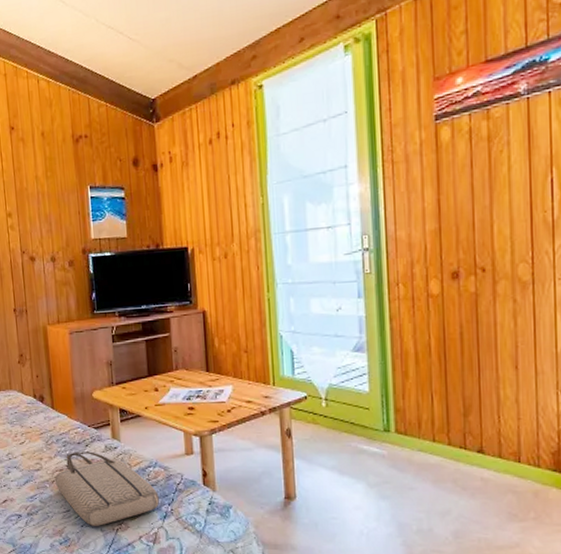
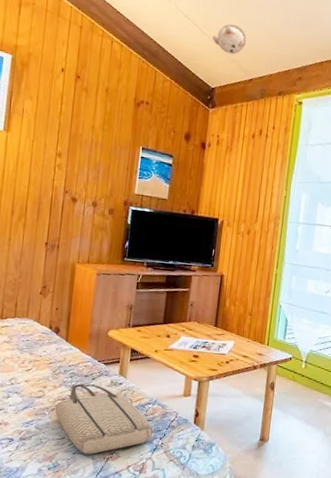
ceiling light: none [141,17,182,55] -> present [212,24,247,55]

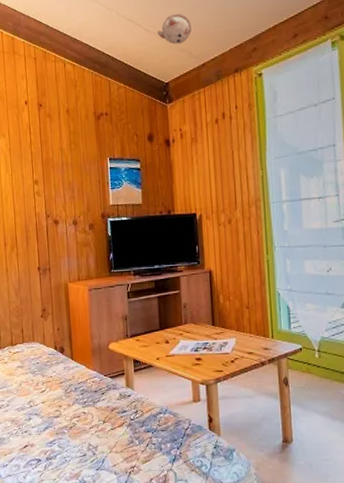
tote bag: present [55,383,153,454] -> none [73,399,169,469]

